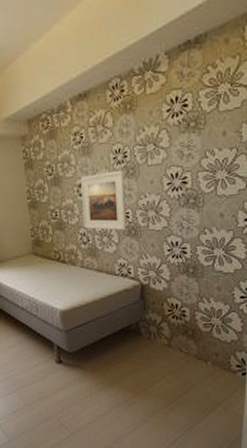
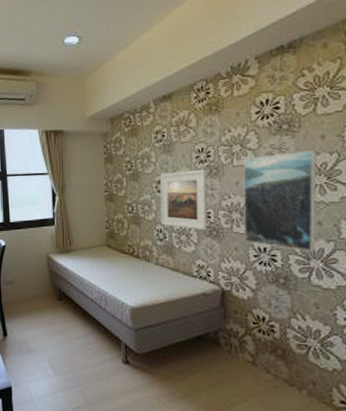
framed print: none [156,146,220,242] -> present [243,149,317,252]

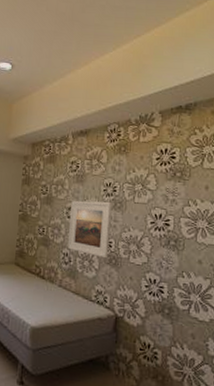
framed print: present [243,149,317,252] -> none [139,197,202,287]

